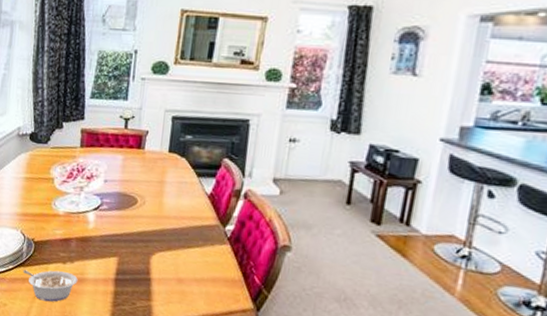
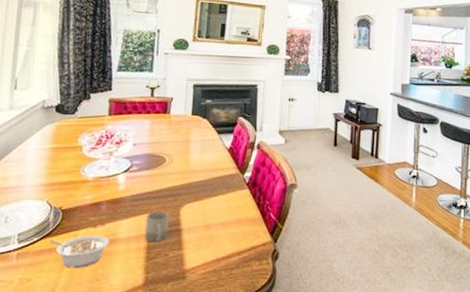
cup: none [113,256,139,289] -> present [145,211,169,243]

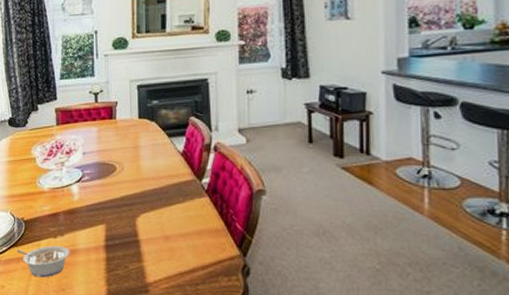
cup: present [145,211,169,243] -> none [103,222,126,254]

